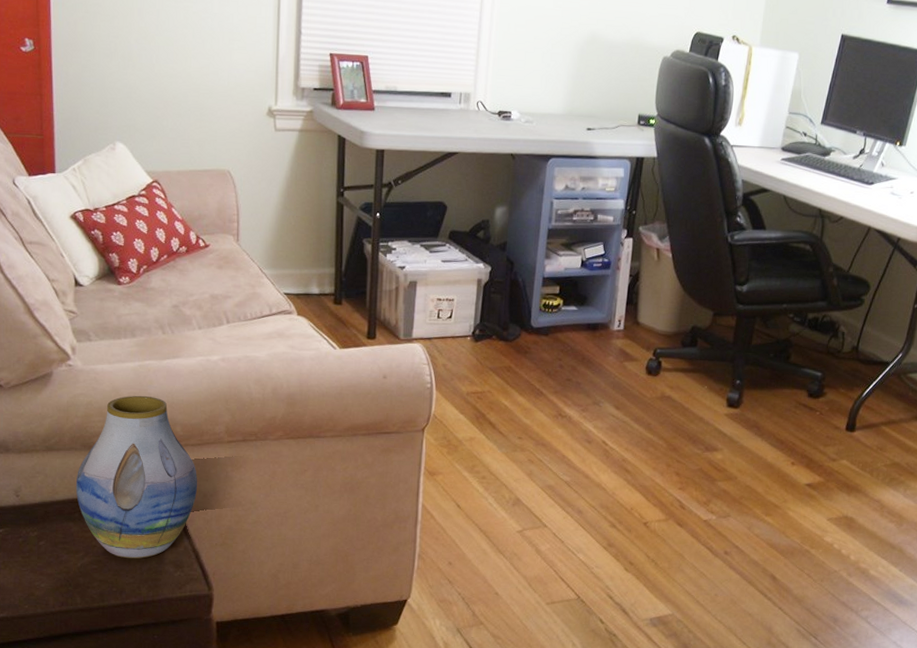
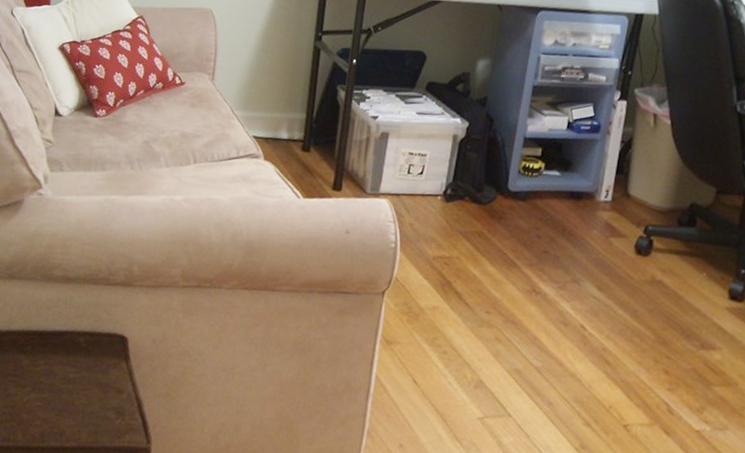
vase: present [75,395,198,559] -> none [31,229,149,401]

